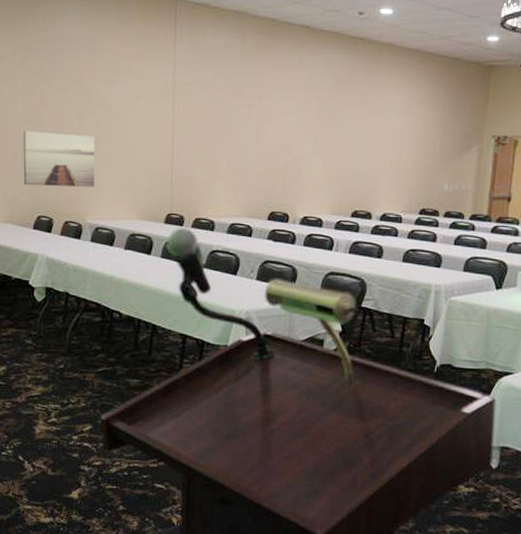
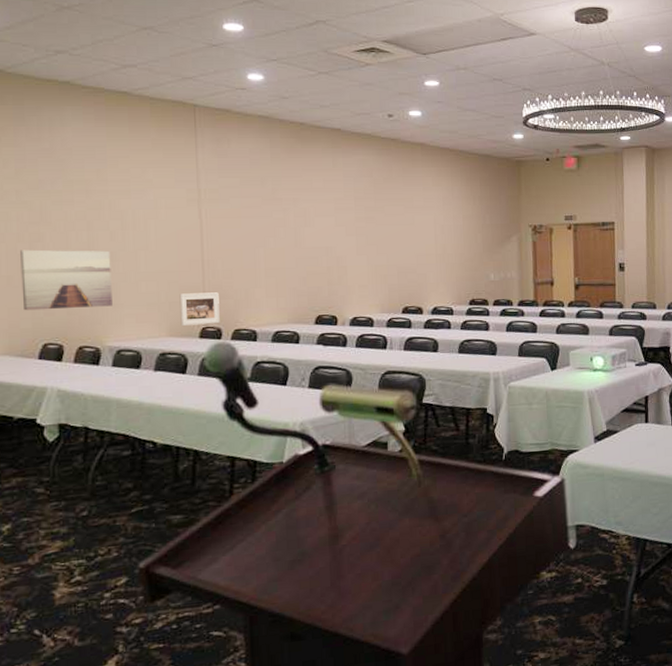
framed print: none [149,180,184,211] -> present [179,292,220,326]

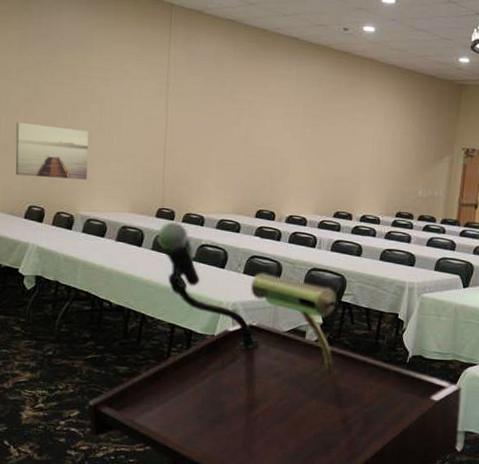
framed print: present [179,292,220,326] -> none [141,176,176,206]

